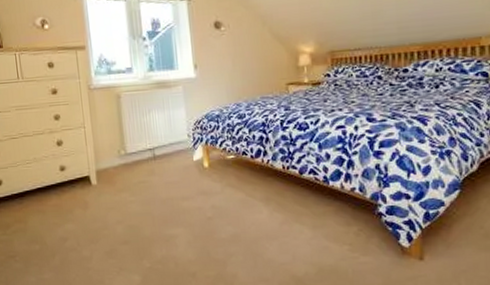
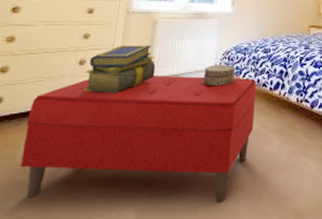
bench: none [26,147,239,269] -> present [20,76,257,204]
stack of books: none [65,121,130,172] -> present [84,45,156,94]
decorative box: none [178,134,212,159] -> present [202,64,236,87]

